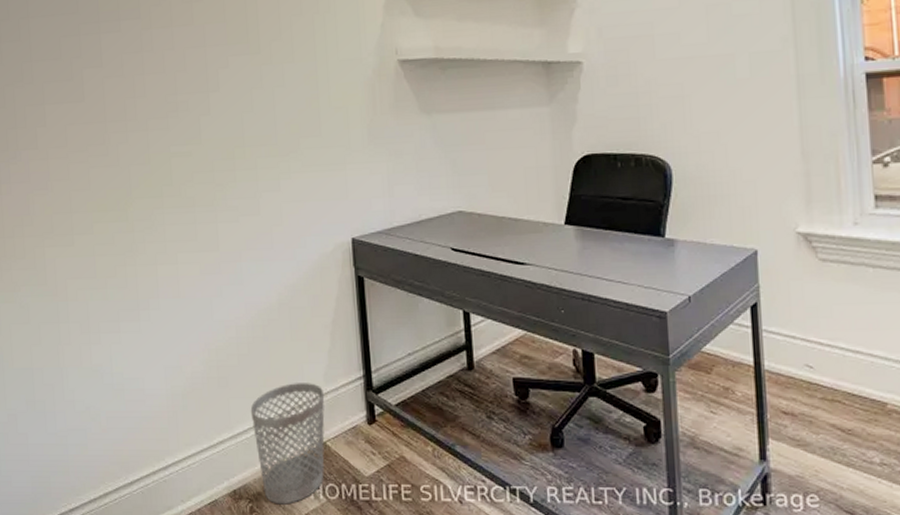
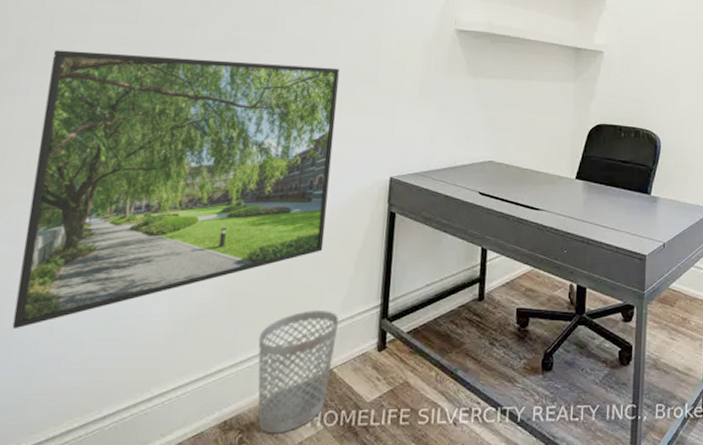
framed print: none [21,122,296,403] -> present [12,50,340,330]

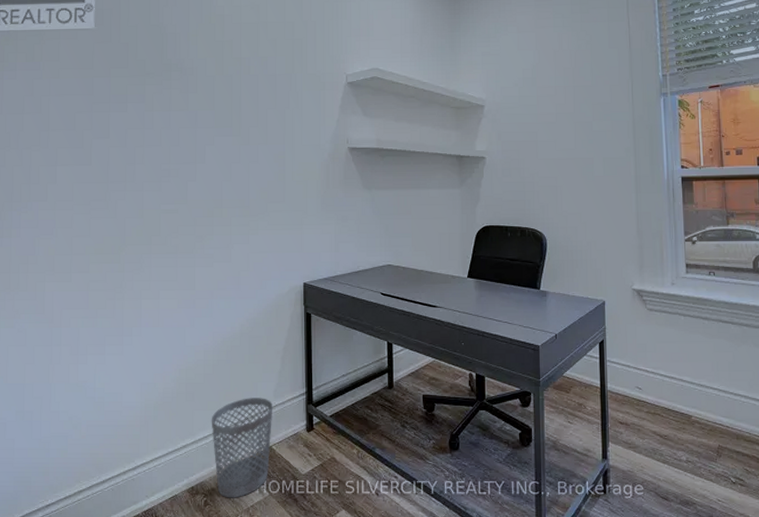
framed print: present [12,50,340,330] -> none [31,190,254,413]

